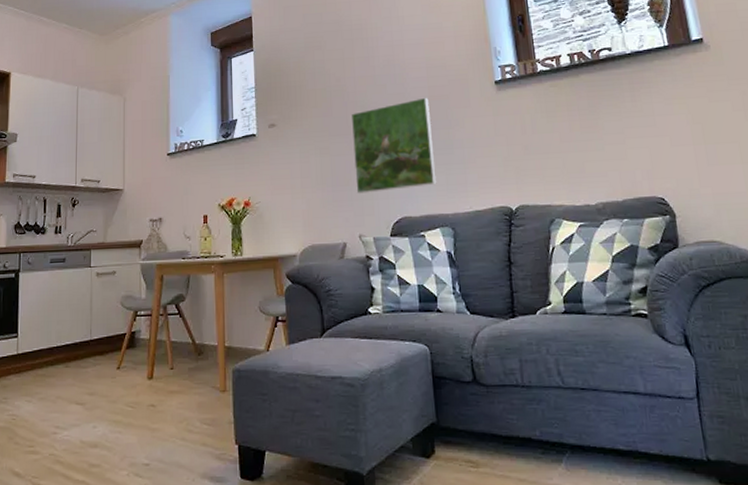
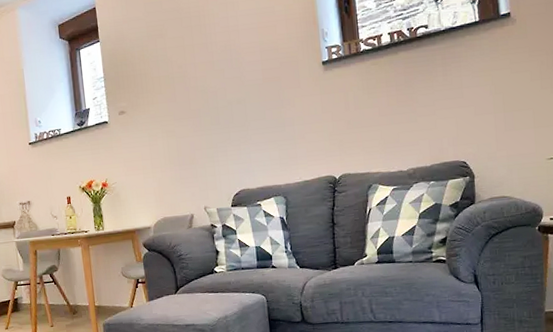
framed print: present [350,97,437,194] -> none [192,79,271,171]

